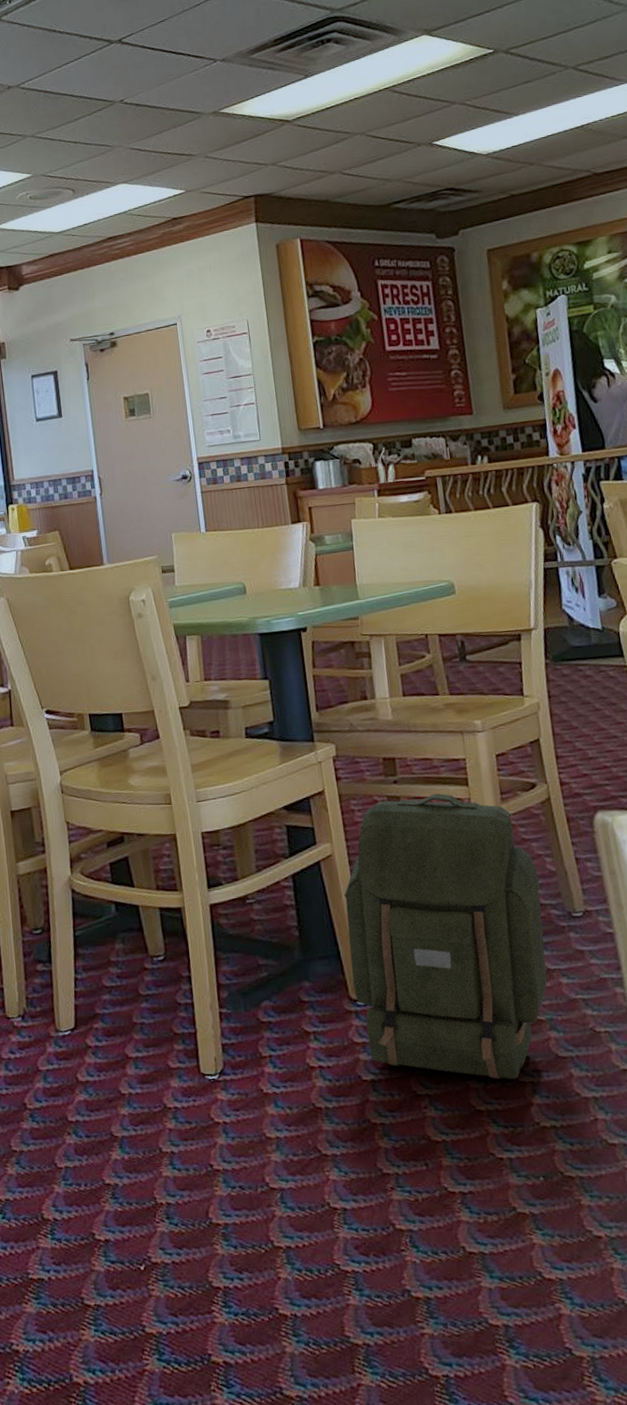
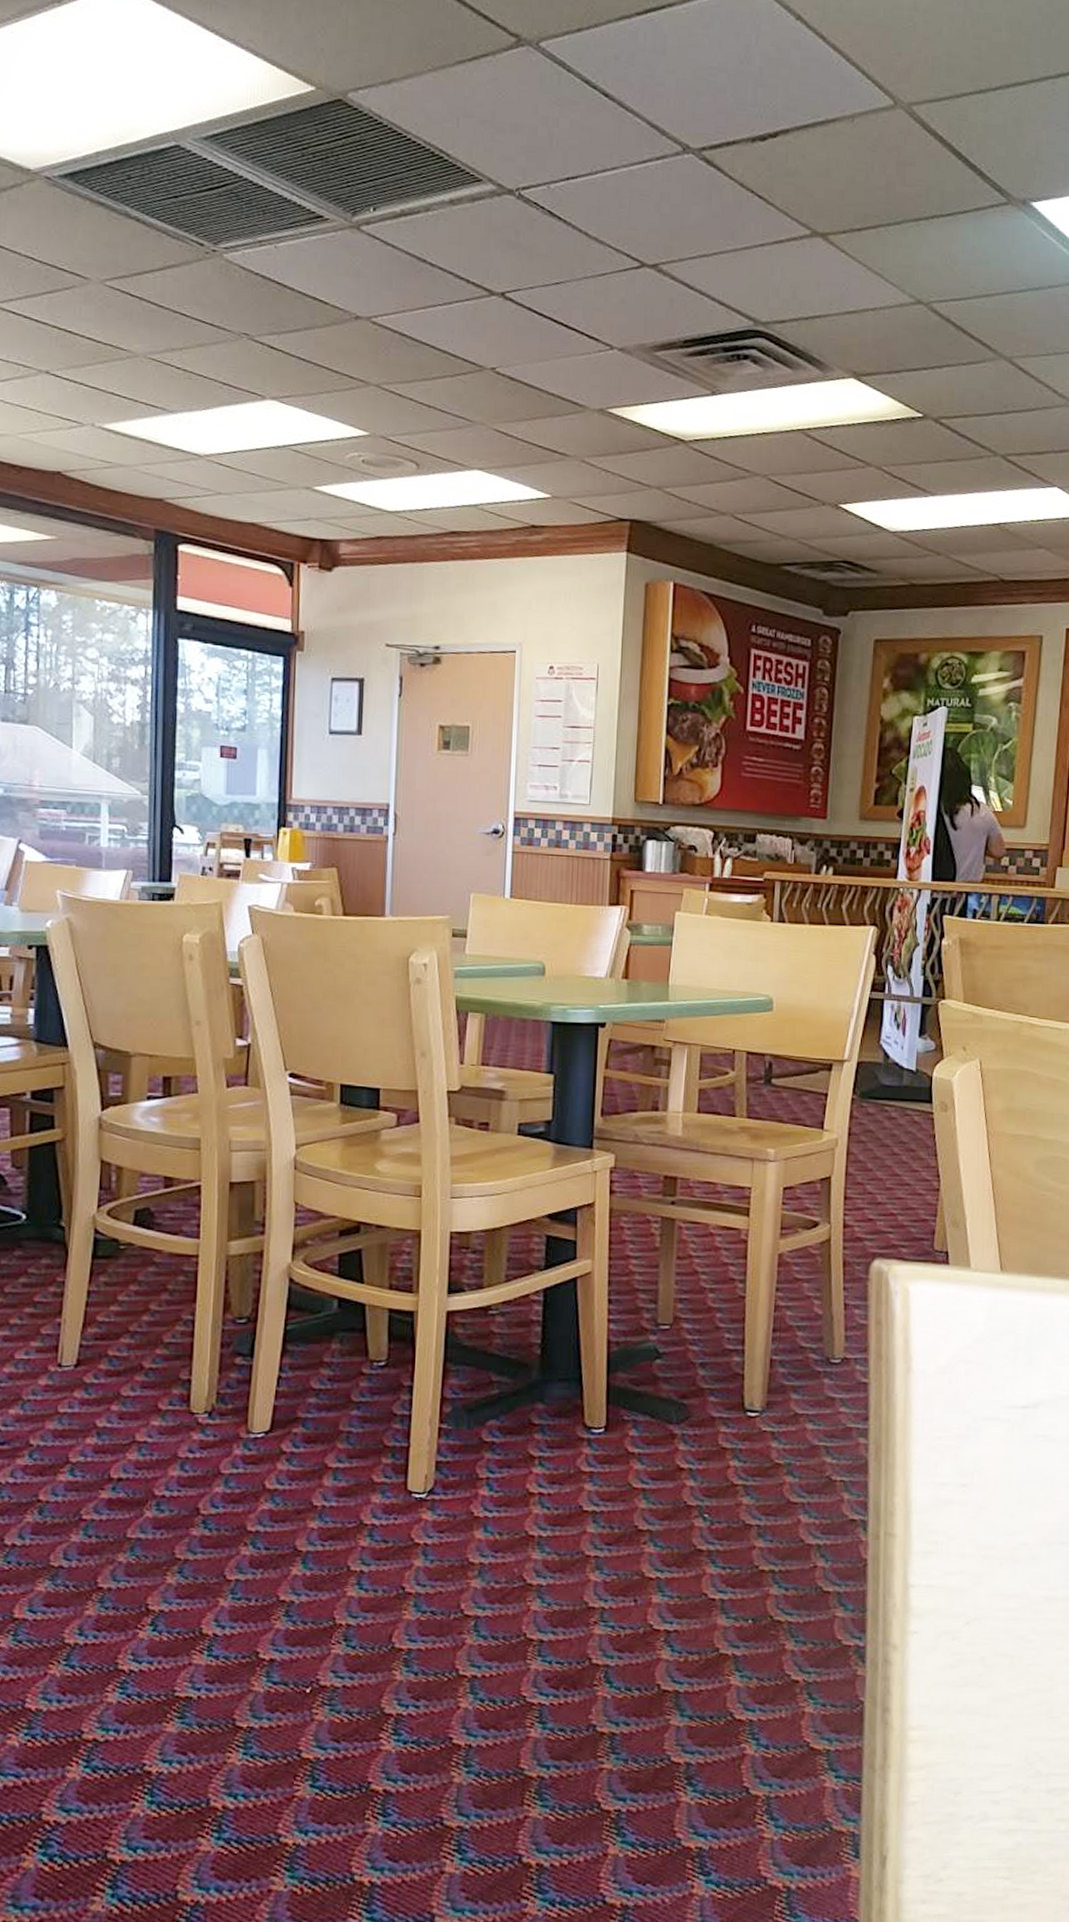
backpack: present [344,793,548,1080] -> none [590,1220,804,1522]

